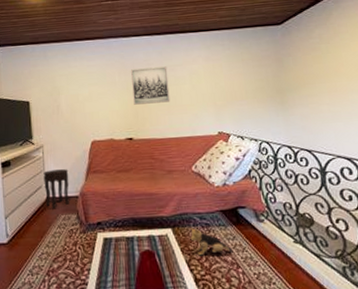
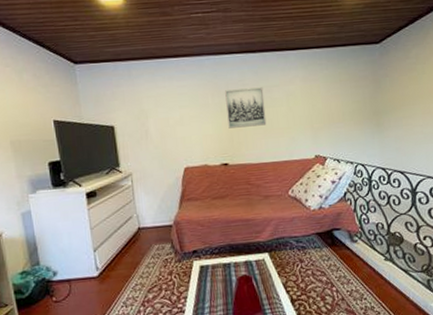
side table: present [43,169,69,208] -> none [133,198,163,239]
plush toy: present [190,228,233,256] -> none [286,251,328,278]

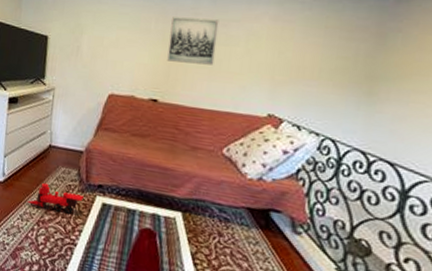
toy train: none [128,264,182,289] -> present [27,182,84,214]

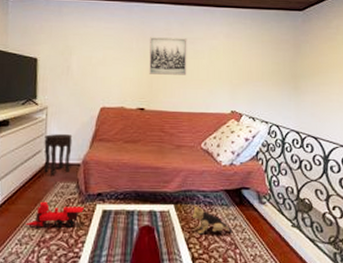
side table: none [47,116,78,158] -> present [44,134,73,175]
plush toy: none [201,218,253,258] -> present [192,206,233,235]

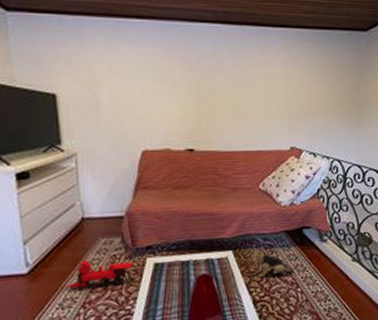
side table: present [44,134,73,175] -> none [77,184,112,231]
wall art: present [149,37,187,75] -> none [196,64,241,109]

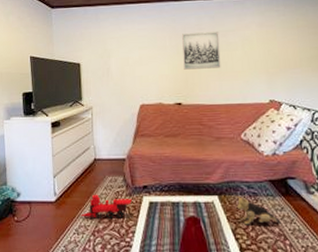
wall art: none [196,64,241,109] -> present [182,31,221,70]

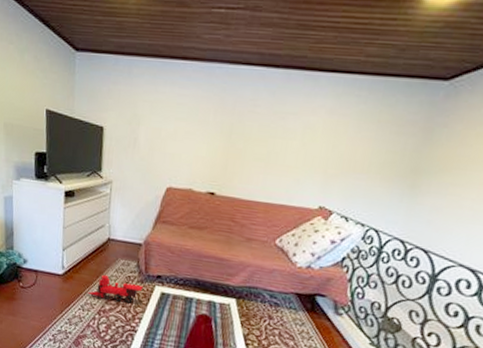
wall art: present [182,31,221,70] -> none [225,108,277,159]
plush toy: present [236,197,281,225] -> none [253,304,298,337]

